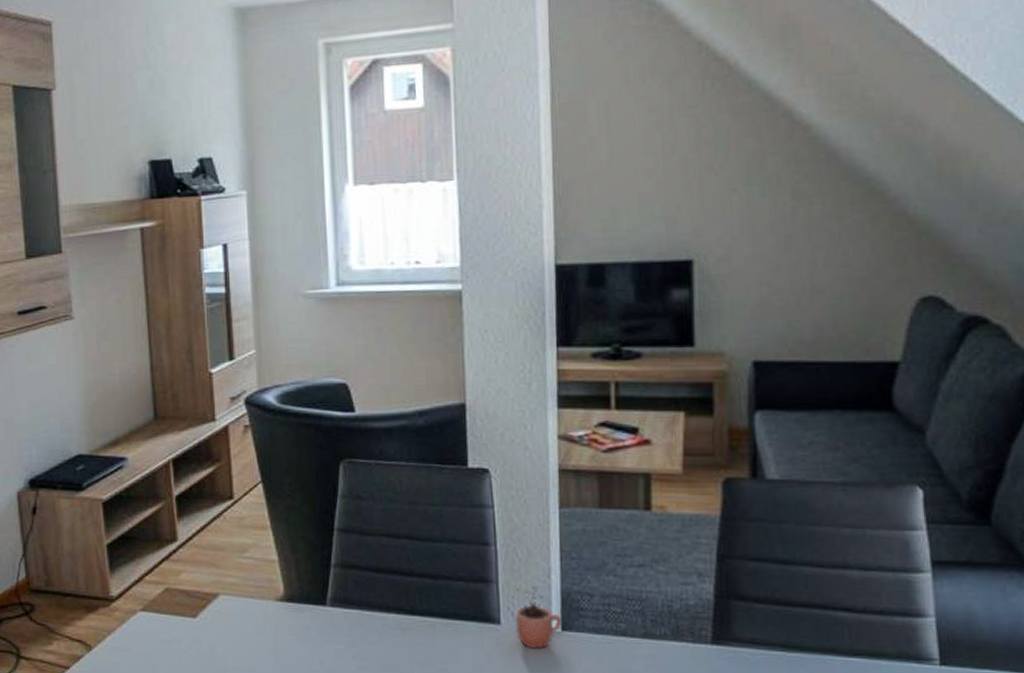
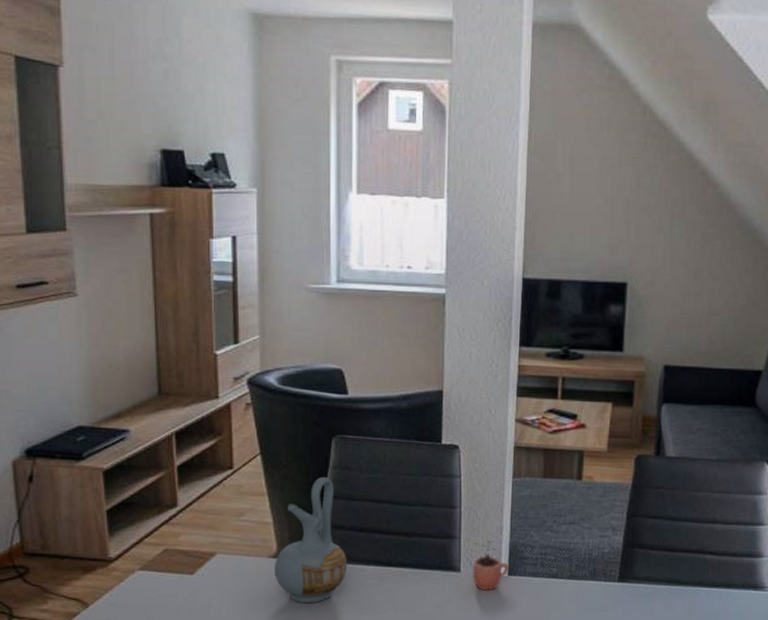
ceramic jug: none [282,508,364,656] -> present [275,477,347,604]

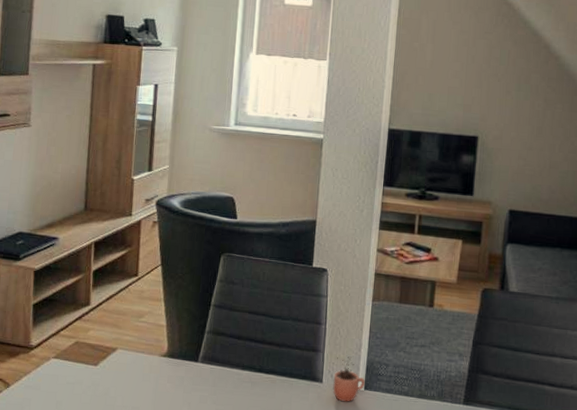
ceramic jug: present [275,477,347,604] -> none [164,289,226,401]

